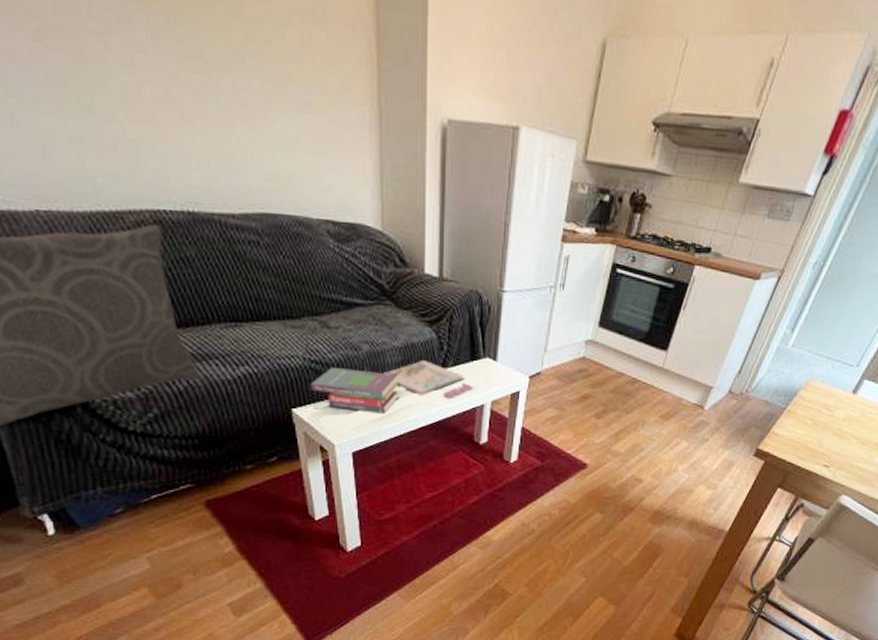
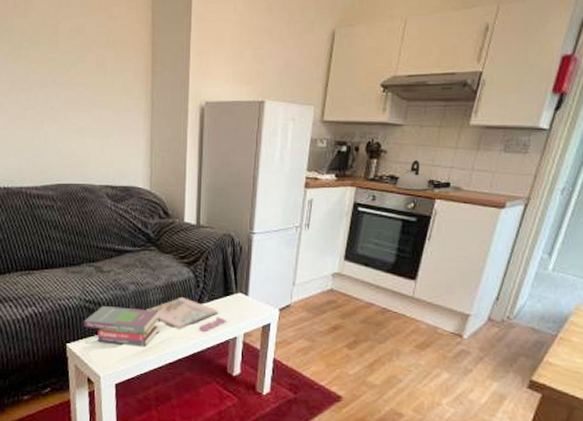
kettle: none [656,219,691,255] -> present [395,160,430,190]

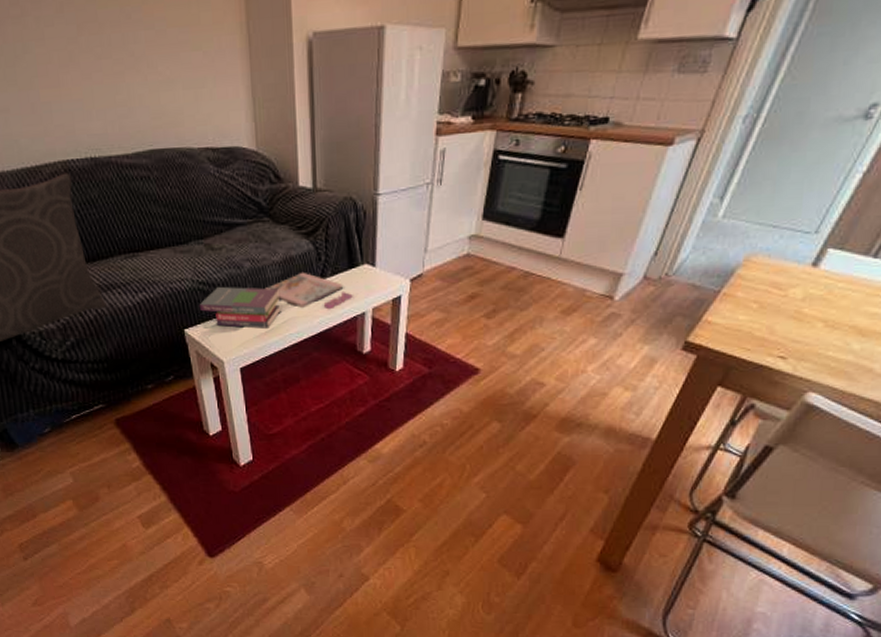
kettle: present [395,160,430,190] -> none [543,91,584,131]

